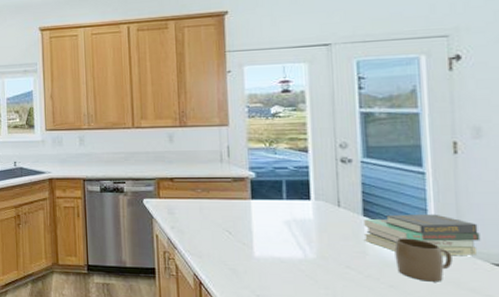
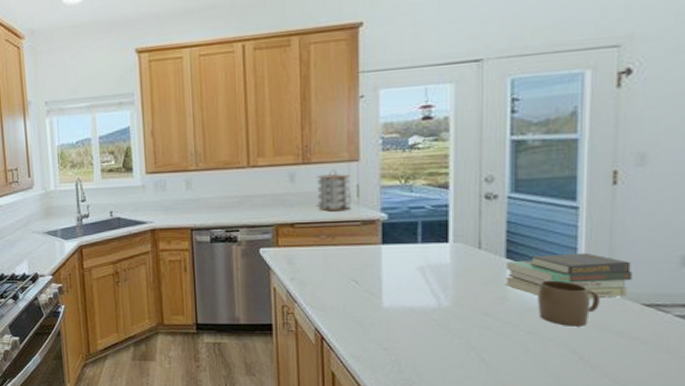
spice rack: none [192,133,222,169] -> present [316,170,350,212]

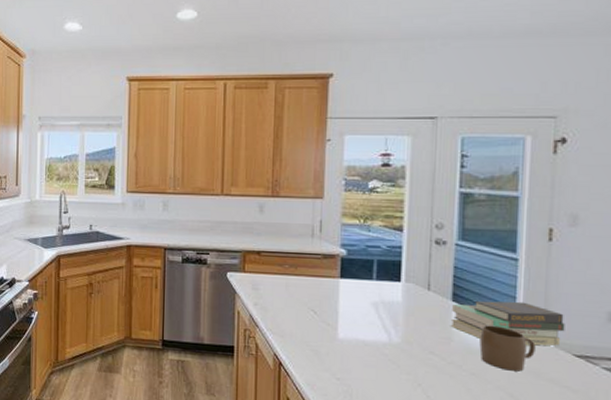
spice rack: present [316,170,350,212] -> none [283,205,314,244]

